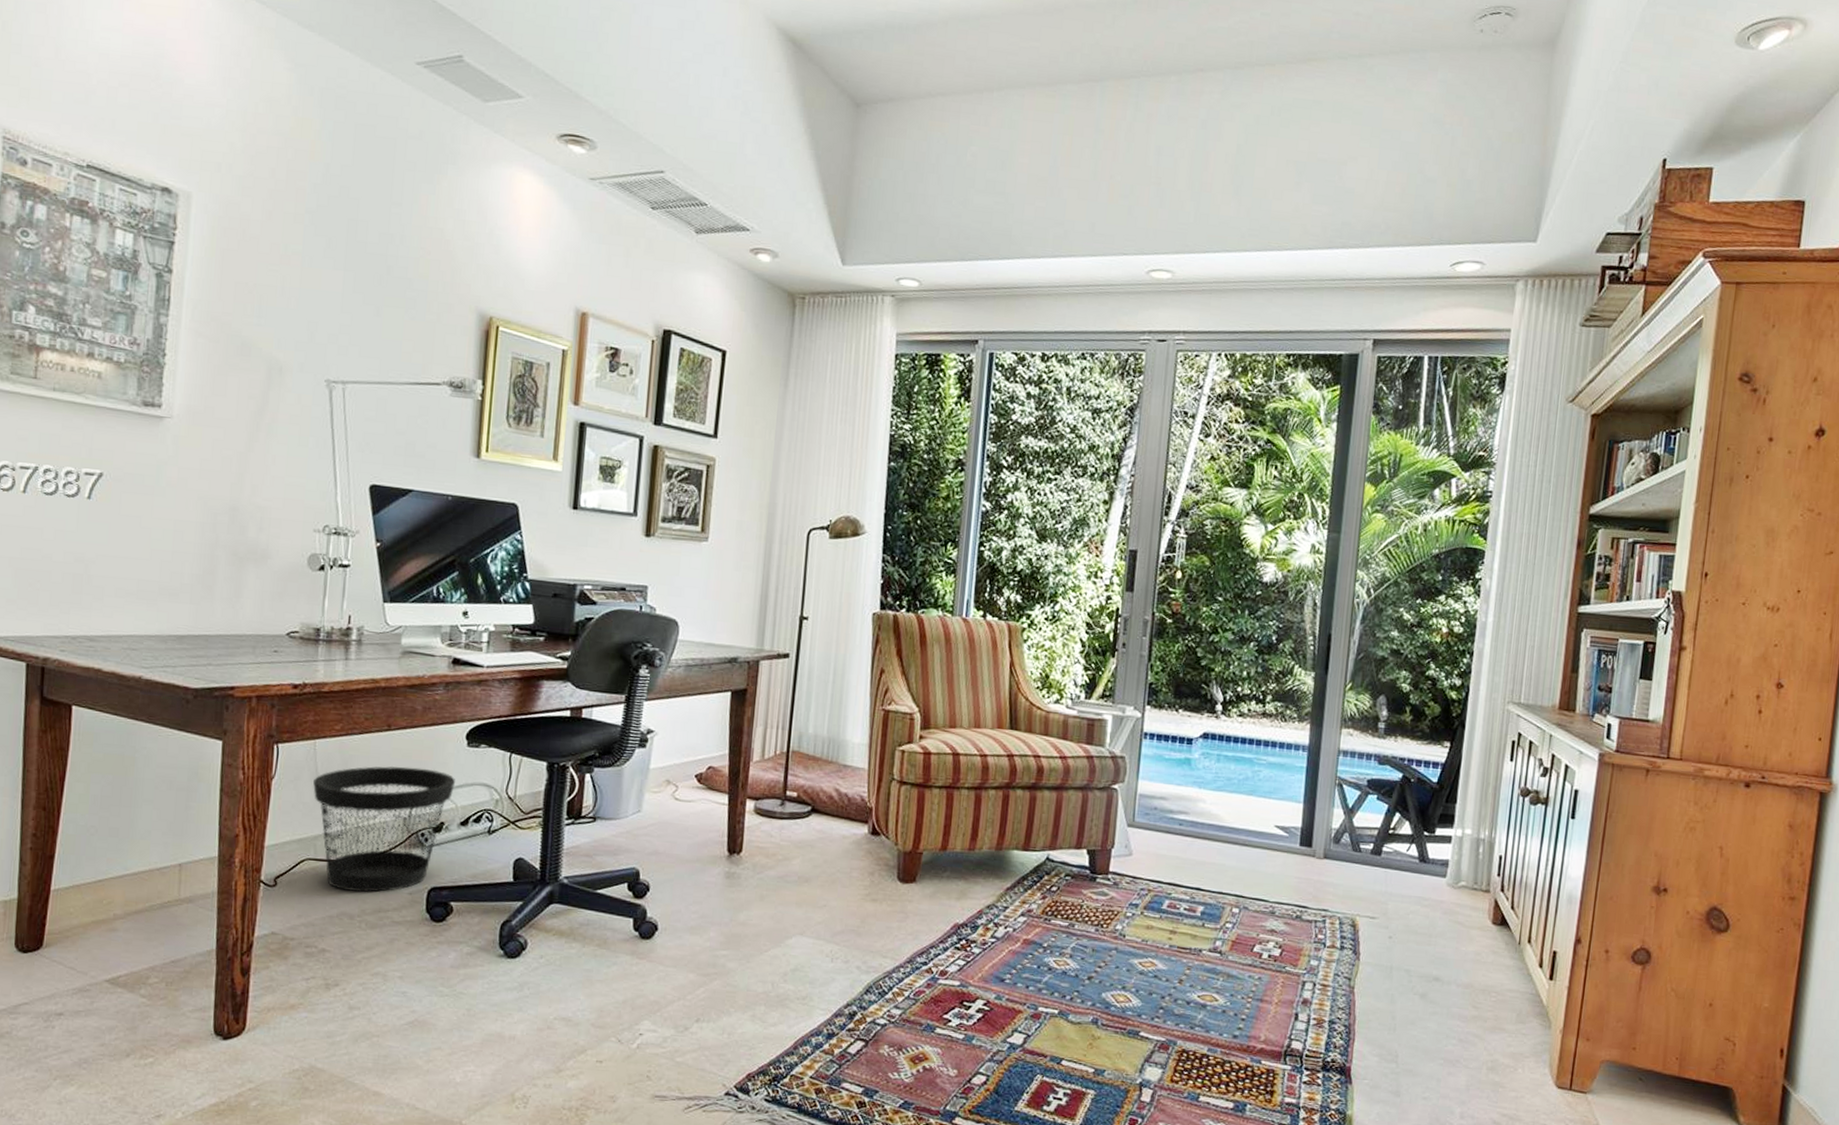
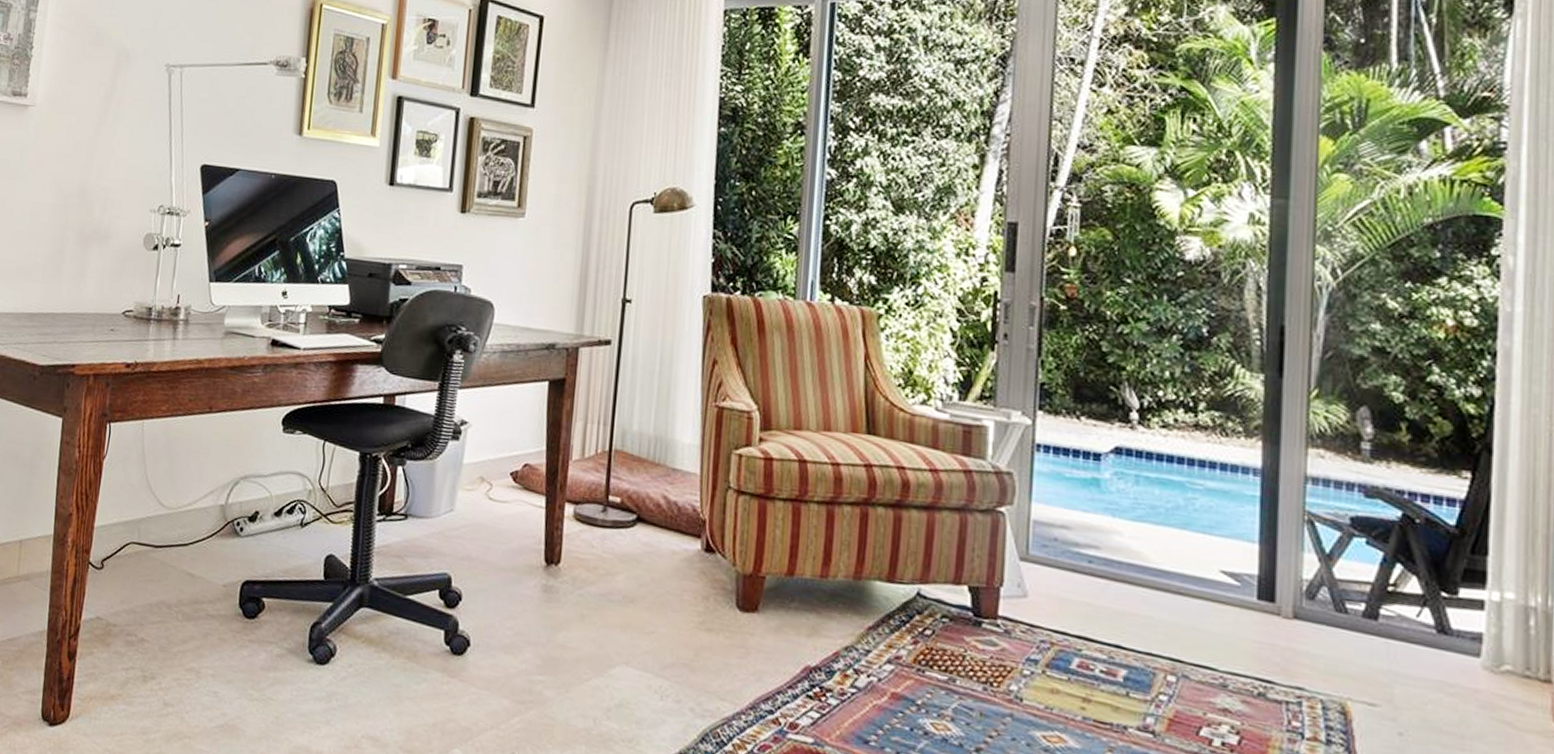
wastebasket: present [313,765,455,892] -> none [139,449,270,582]

